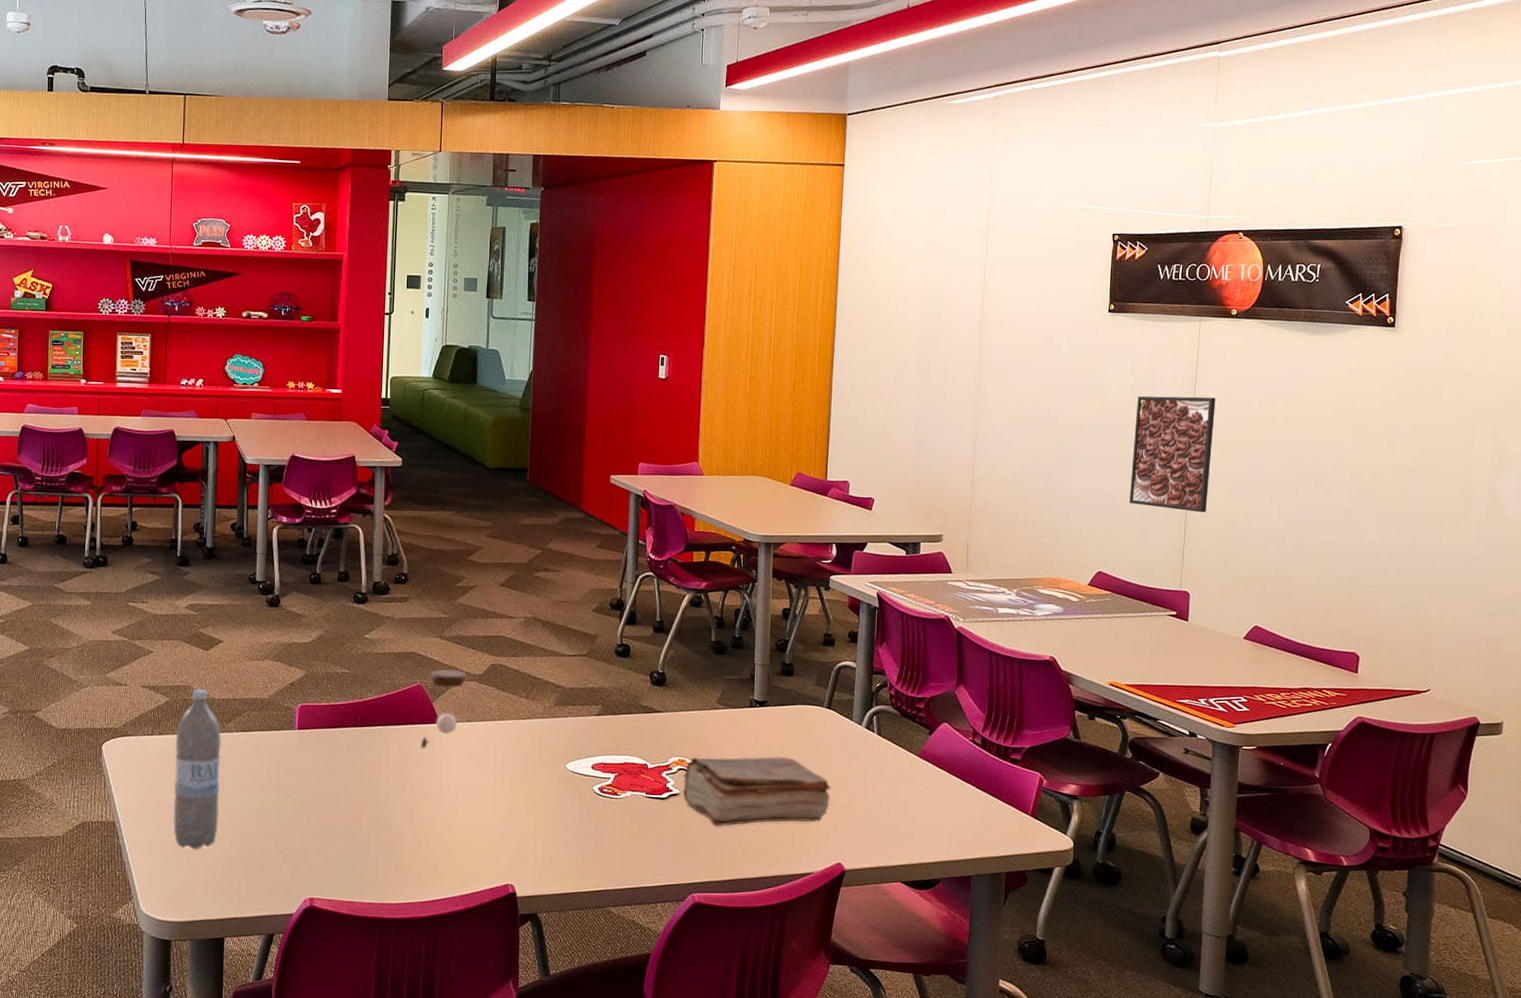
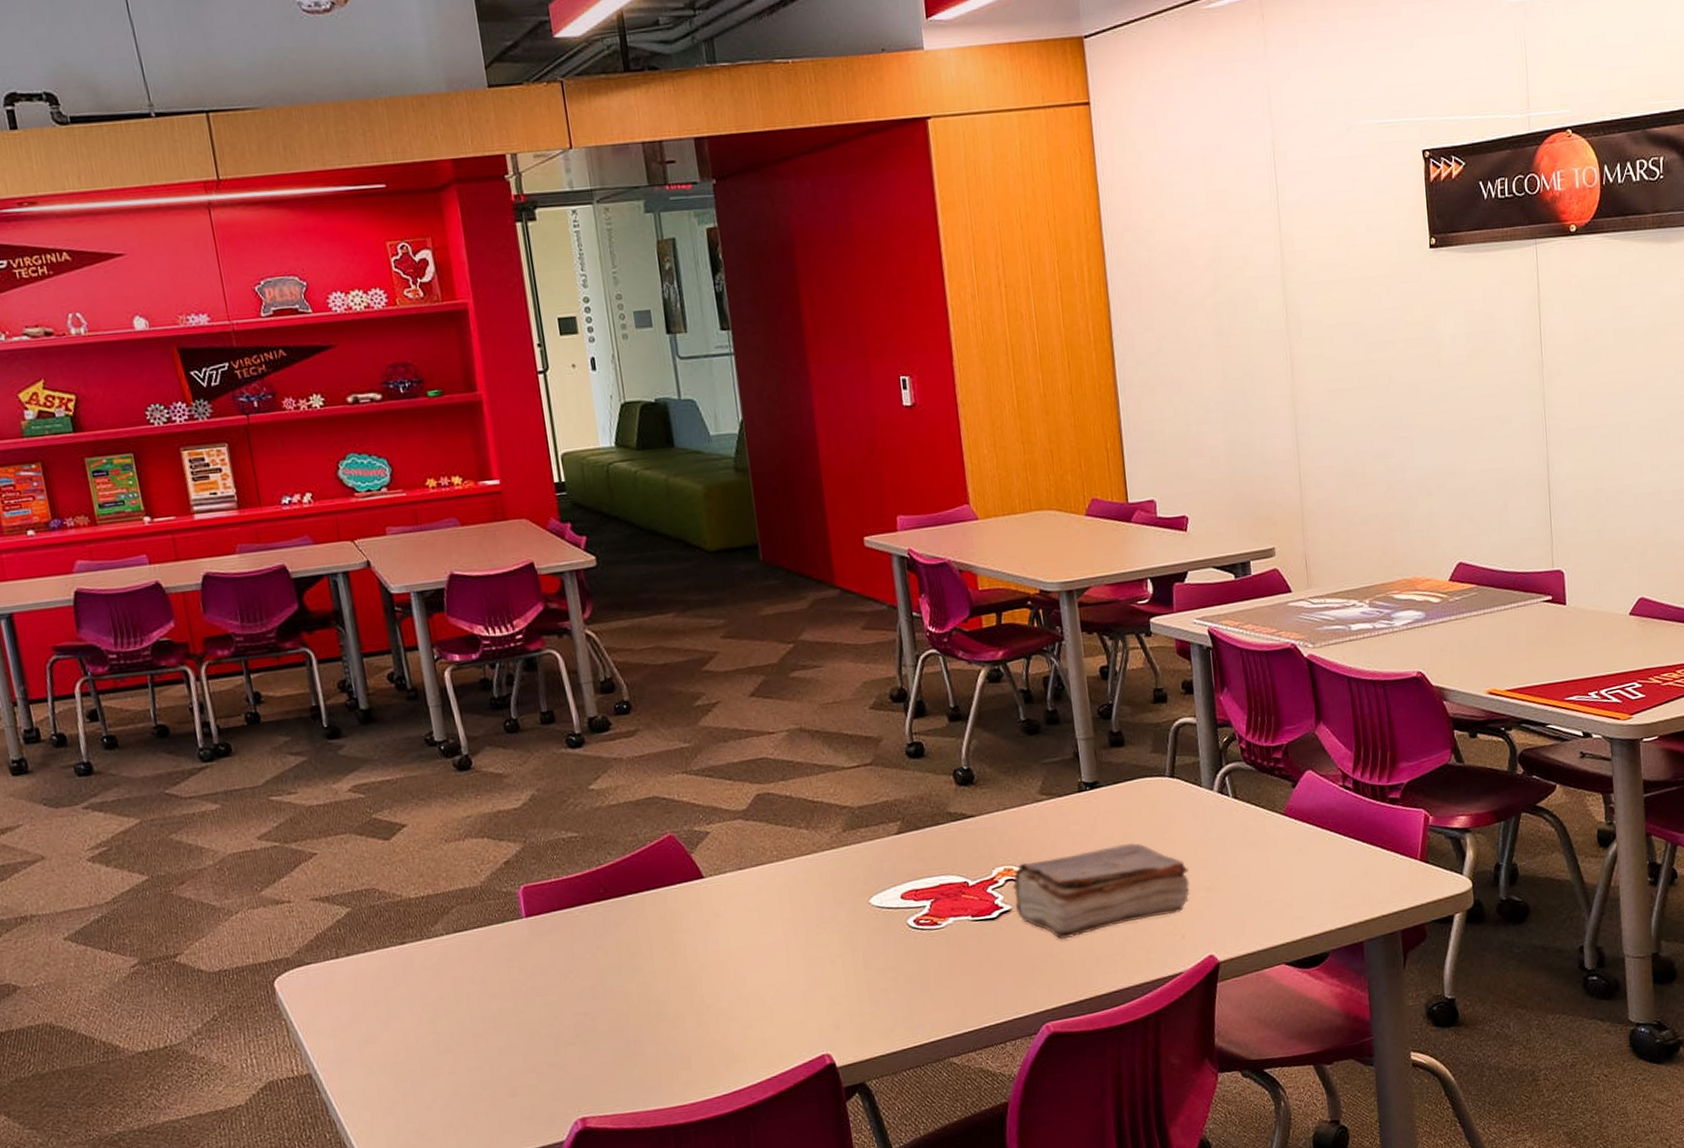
water bottle: present [173,688,222,850] -> none [368,888,448,1090]
jar: present [421,669,467,749] -> none [681,809,729,913]
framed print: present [1129,396,1216,513] -> none [1476,335,1571,477]

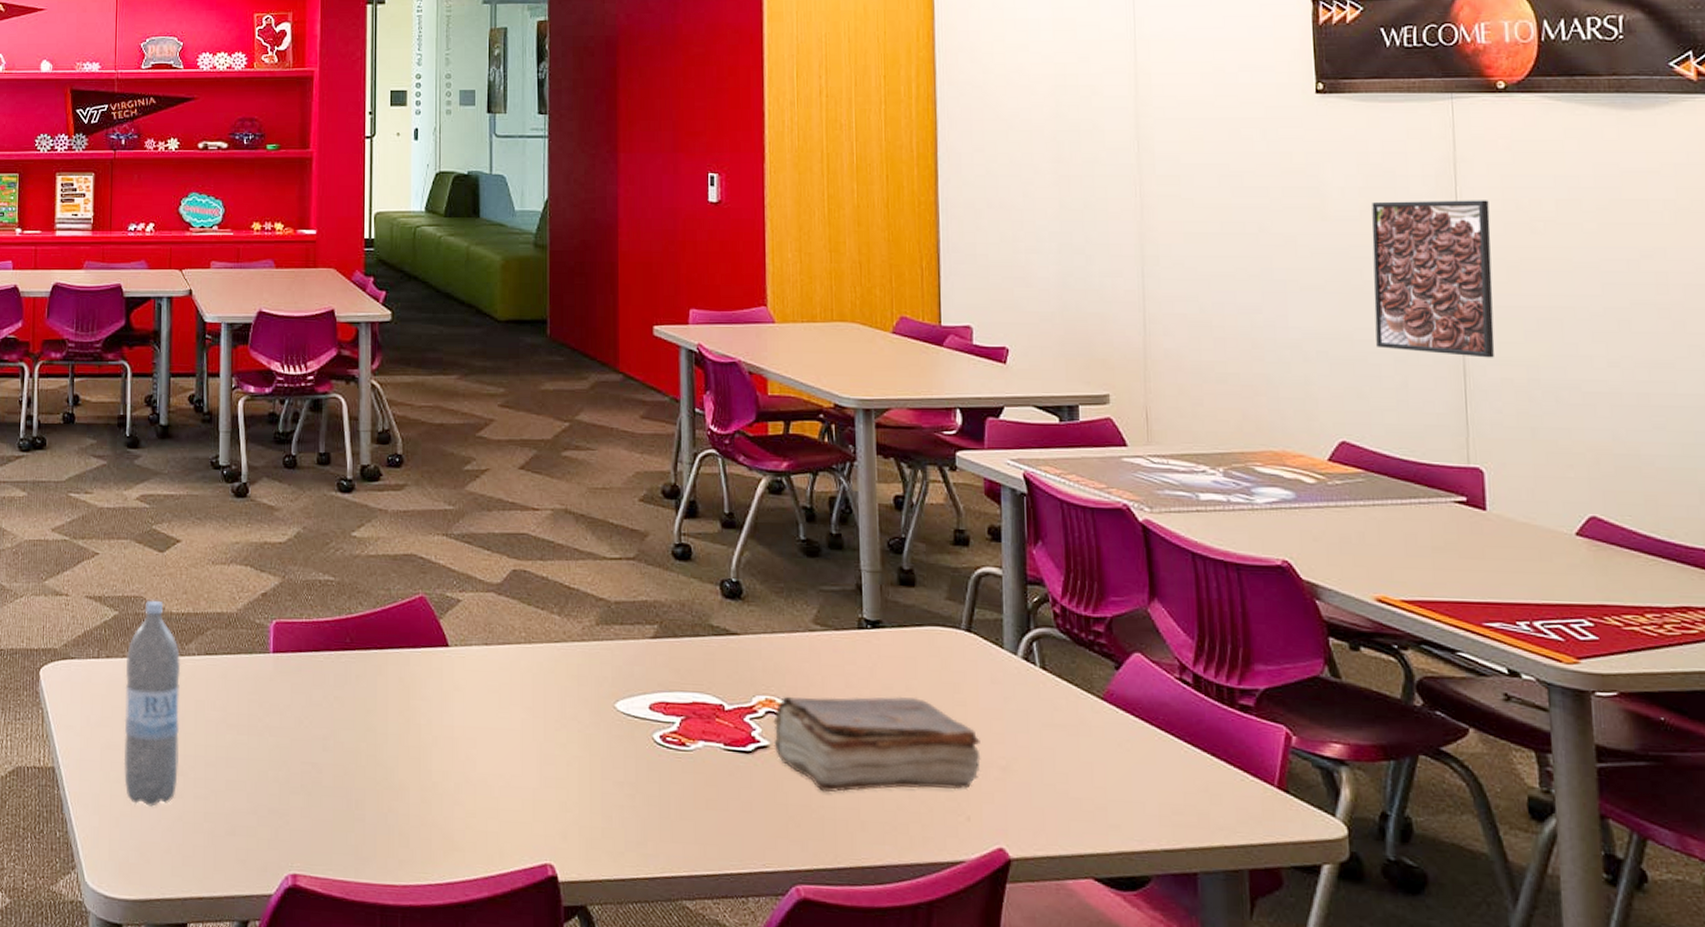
water bottle: none [368,888,448,1090] -> present [123,600,181,807]
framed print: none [1476,335,1571,477] -> present [1372,200,1495,358]

